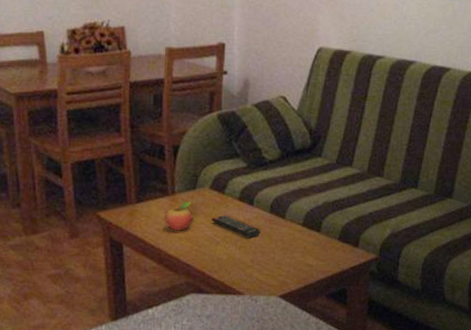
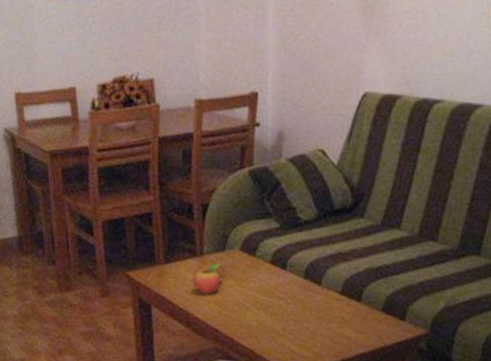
remote control: present [211,215,261,239] -> none [241,279,294,305]

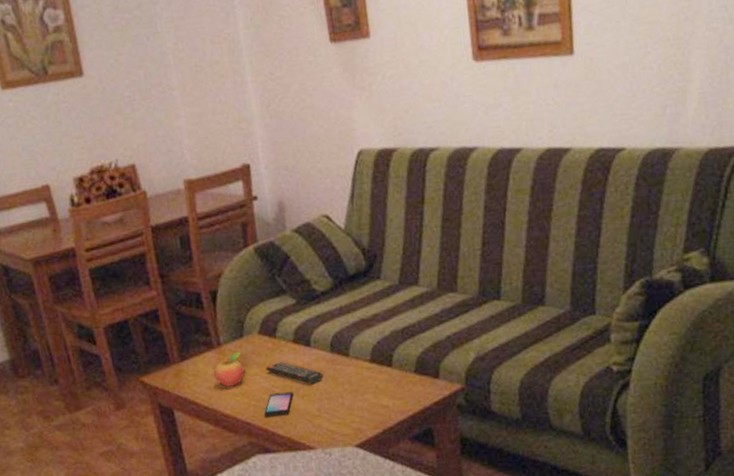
smartphone: none [233,307,262,329] -> present [264,392,294,417]
remote control: none [241,279,294,305] -> present [265,362,324,385]

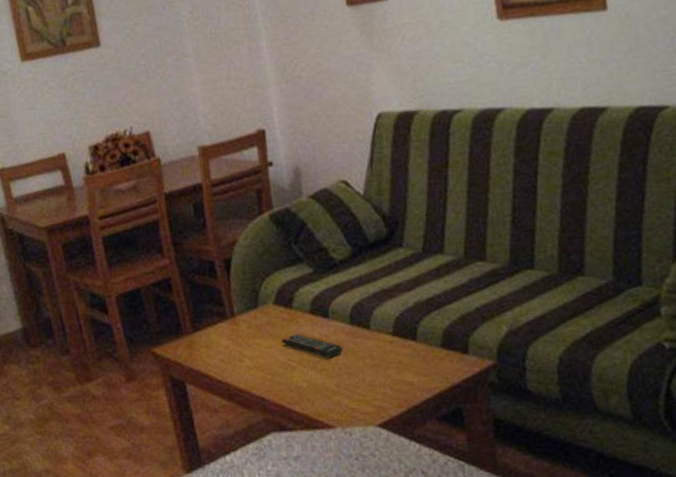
fruit: present [214,352,245,387] -> none [227,323,260,360]
smartphone: present [264,392,294,417] -> none [280,366,311,393]

